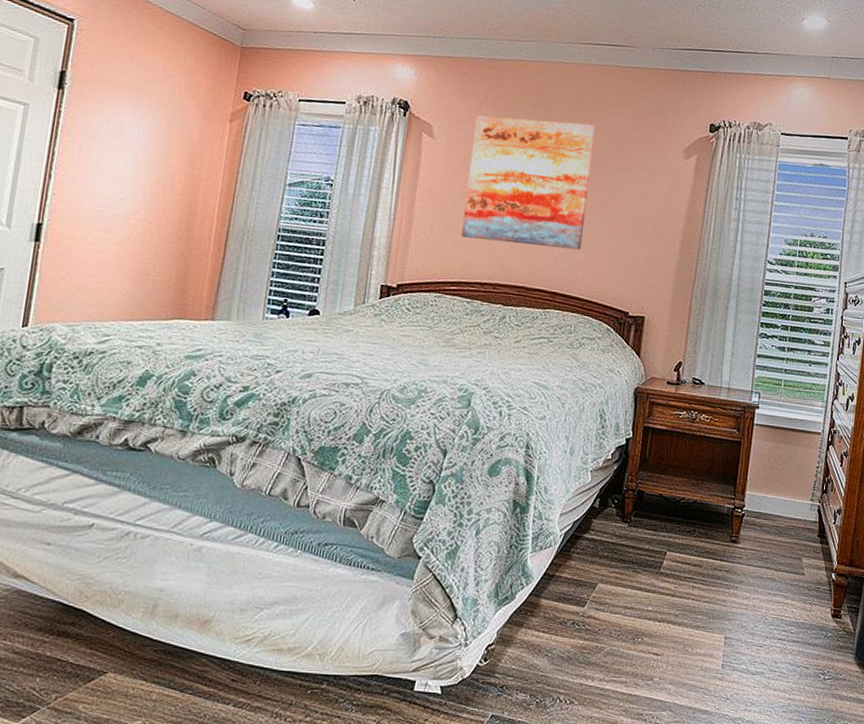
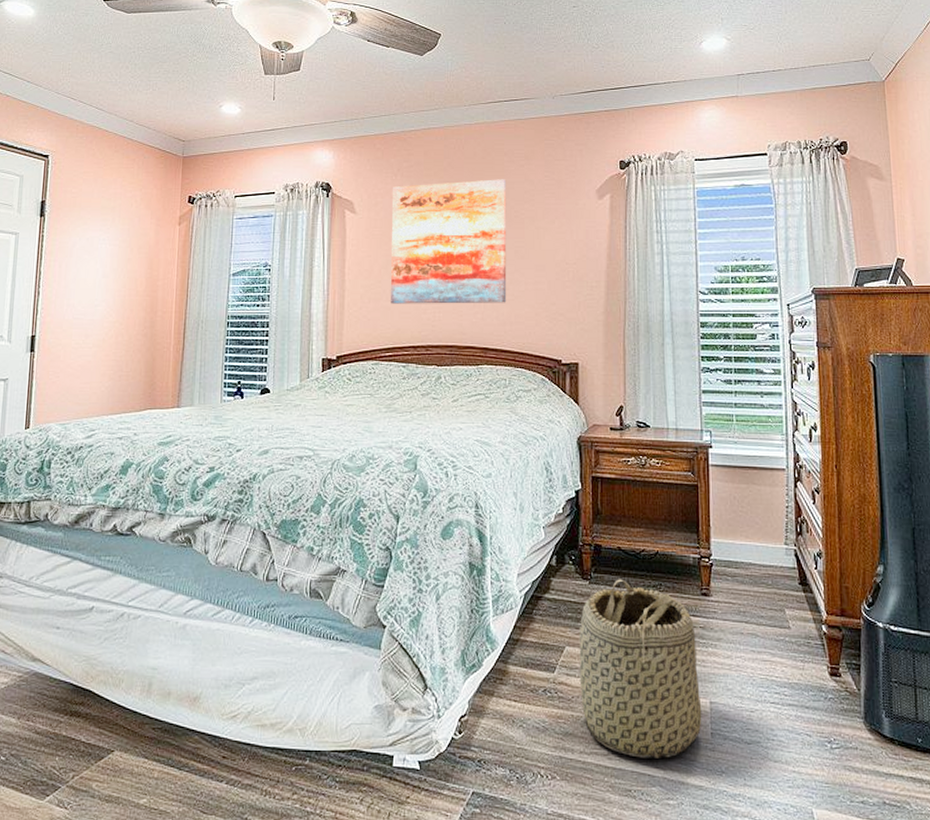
basket: none [607,523,720,686] -> present [579,579,702,758]

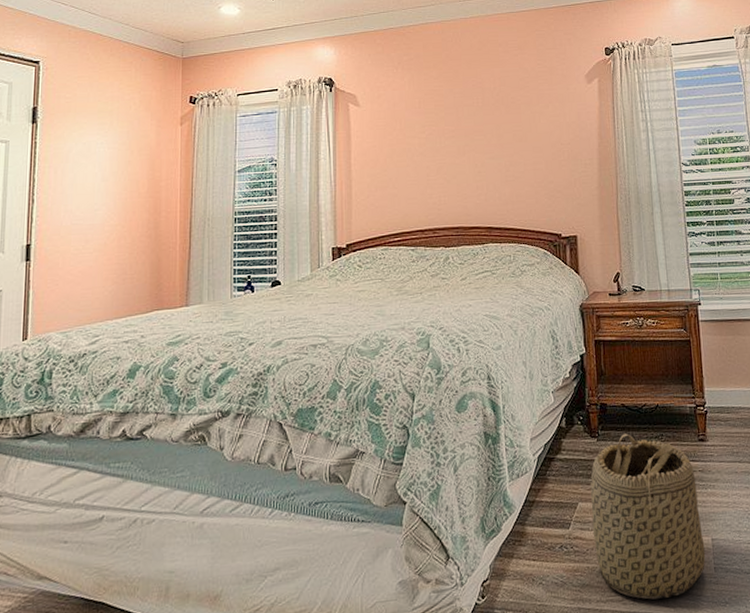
wall art: present [390,179,507,304] -> none [394,68,508,191]

